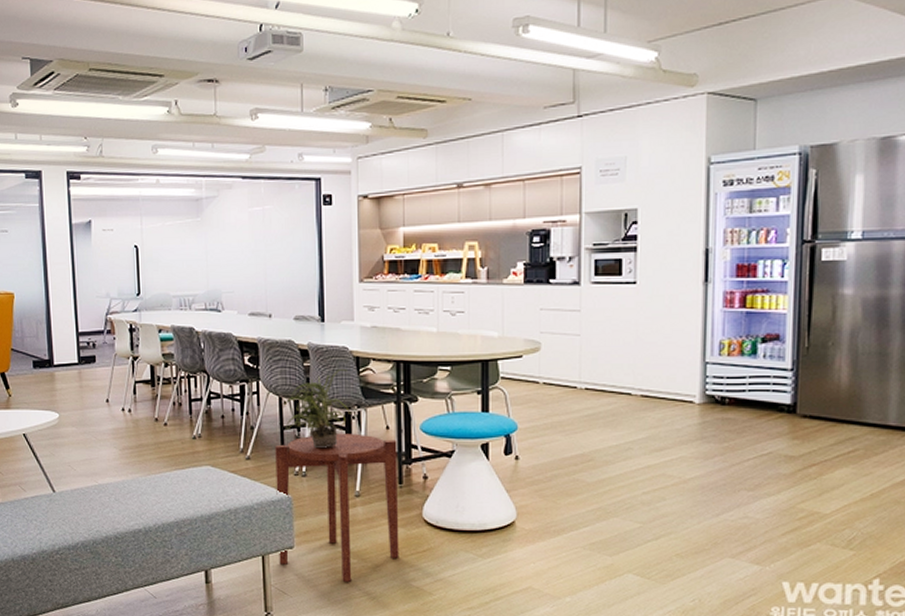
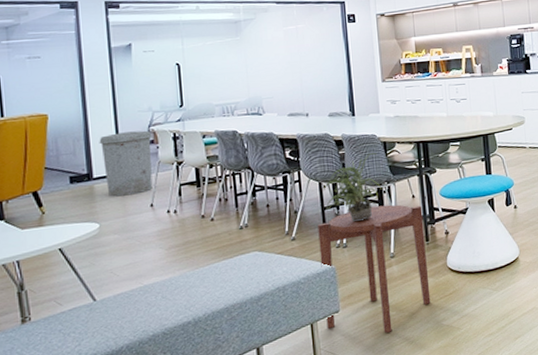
trash can: none [59,318,109,387] -> present [99,130,153,197]

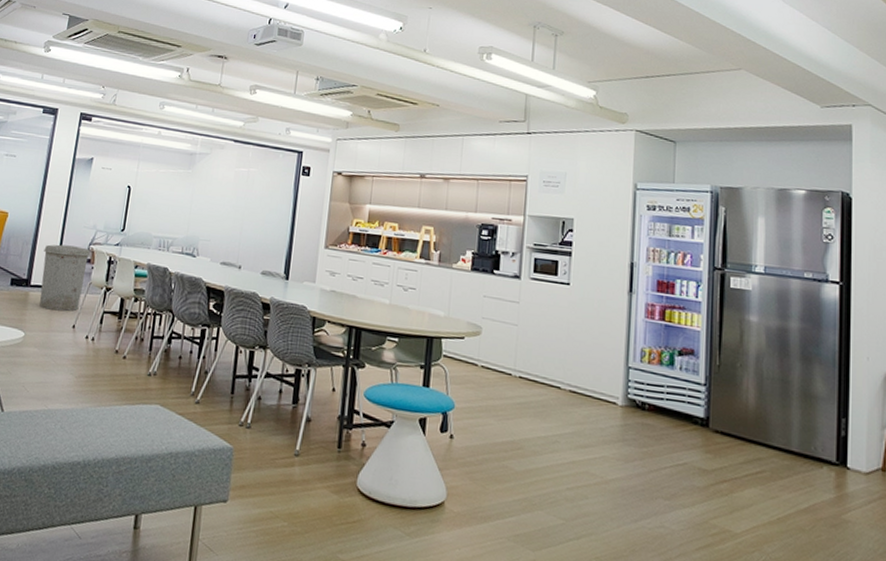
side table: present [318,204,431,333] -> none [210,387,341,546]
potted plant: present [323,152,382,222] -> none [237,325,304,402]

